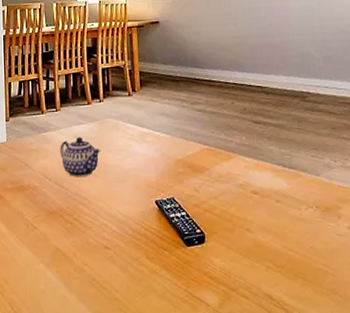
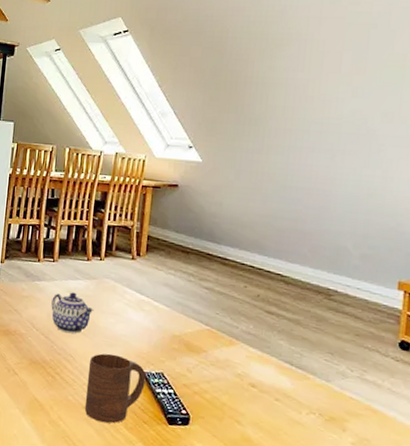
cup: none [104,189,159,259] -> present [84,353,146,424]

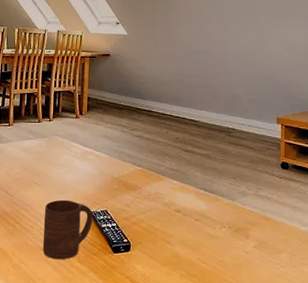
teapot: present [51,292,94,334] -> none [9,150,46,187]

